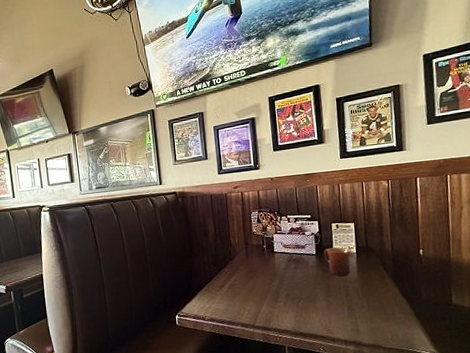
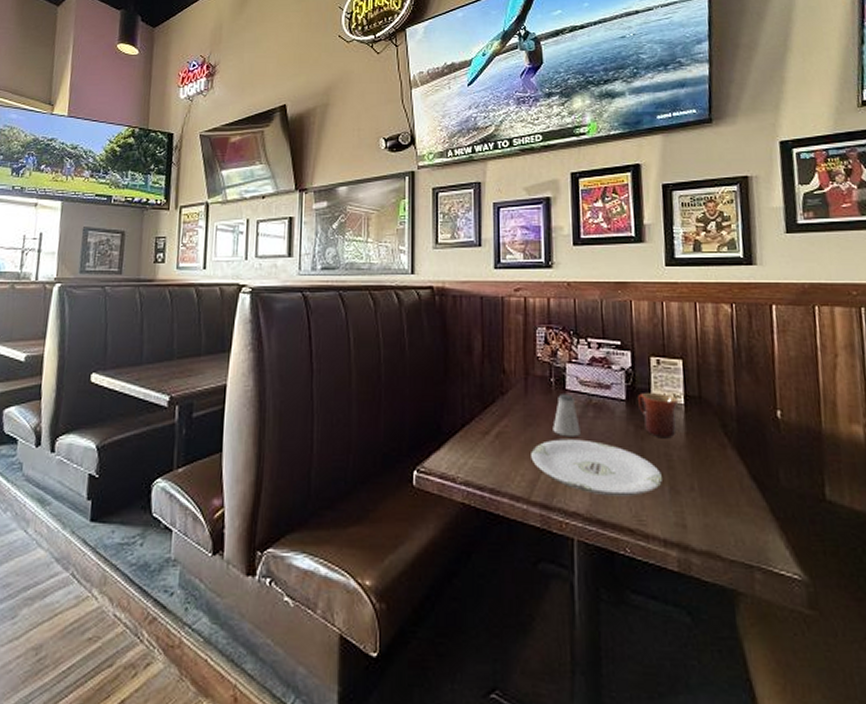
plate: none [253,283,342,318] -> present [531,439,662,497]
saltshaker: none [267,255,286,283] -> present [553,394,580,437]

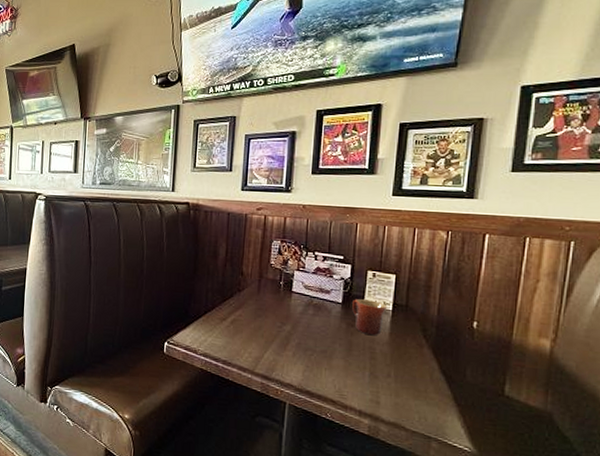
plate: present [531,439,662,497] -> none [258,329,364,377]
saltshaker: present [553,394,580,437] -> none [278,294,301,329]

